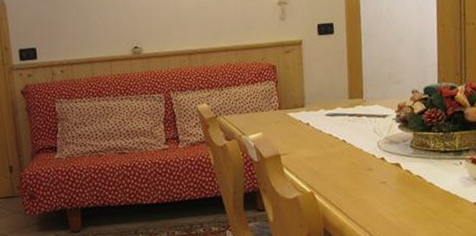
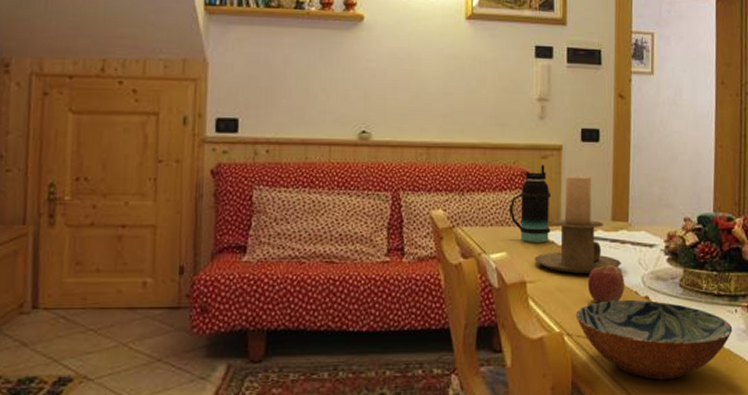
bottle: none [261,58,297,123] -> present [509,165,552,242]
candle holder: none [285,64,359,145] -> present [534,175,621,274]
bowl: none [323,161,459,223] -> present [575,300,733,380]
apple: none [331,135,364,167] -> present [587,265,625,303]

